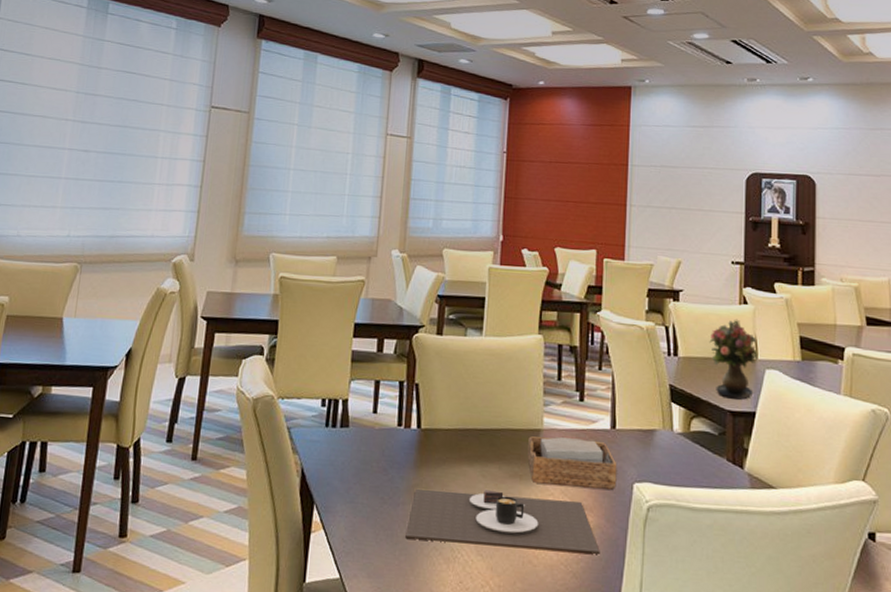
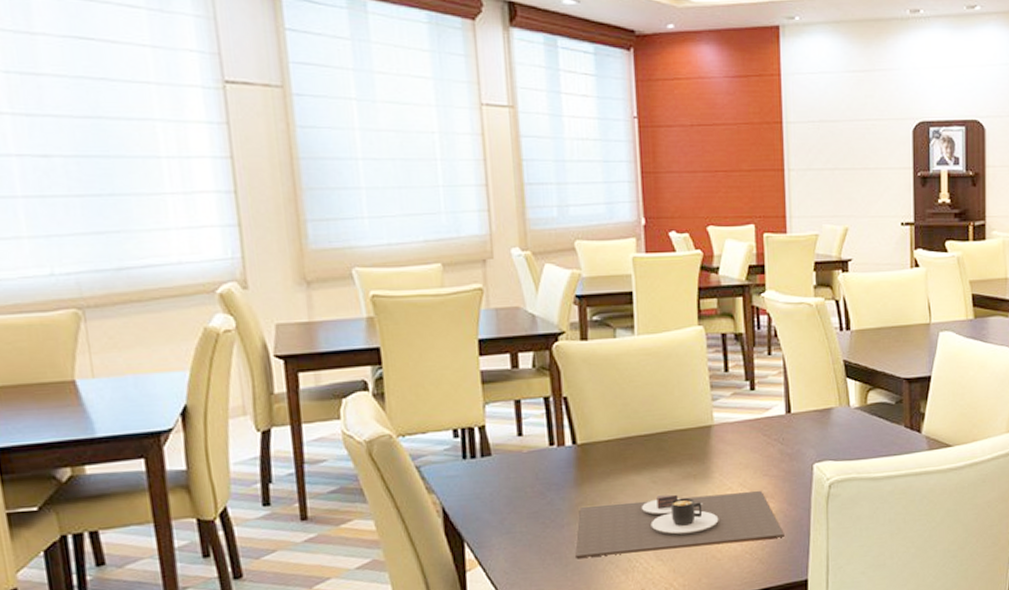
napkin holder: present [527,436,617,490] -> none [699,428,796,480]
bouquet: present [709,319,758,400] -> none [882,283,932,366]

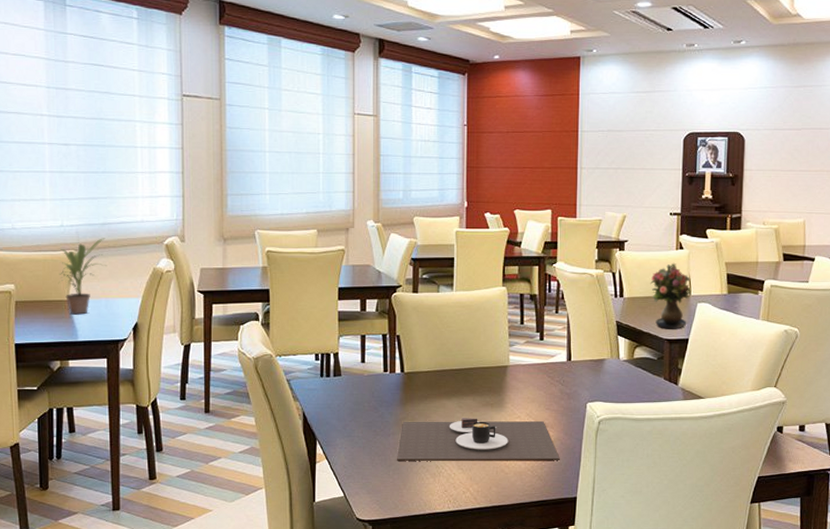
potted plant: none [53,289,132,401] -> present [58,238,107,315]
bouquet: none [882,283,932,366] -> present [650,262,692,329]

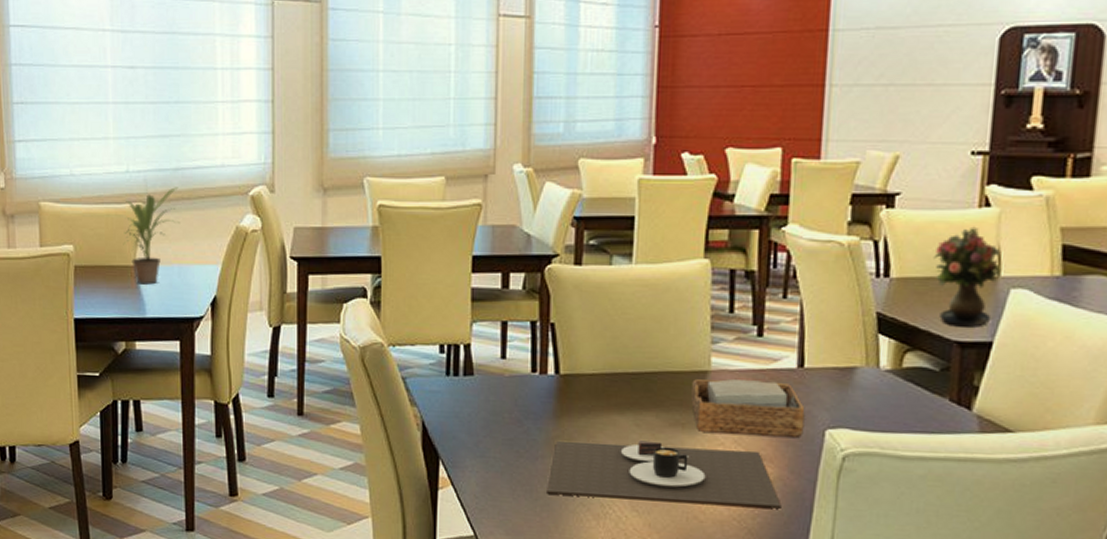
napkin holder: none [497,371,573,409] -> present [691,379,805,437]

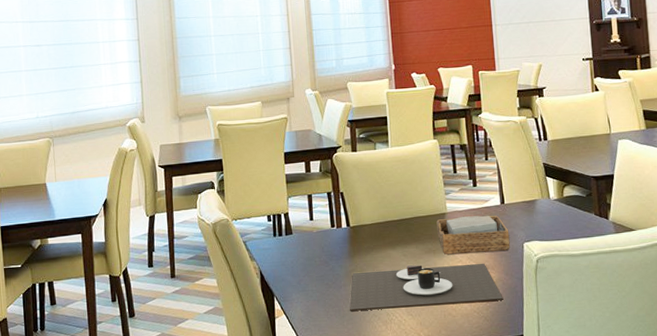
potted plant: present [123,187,181,285] -> none [36,125,78,196]
bouquet: present [933,226,1002,327] -> none [571,104,612,167]

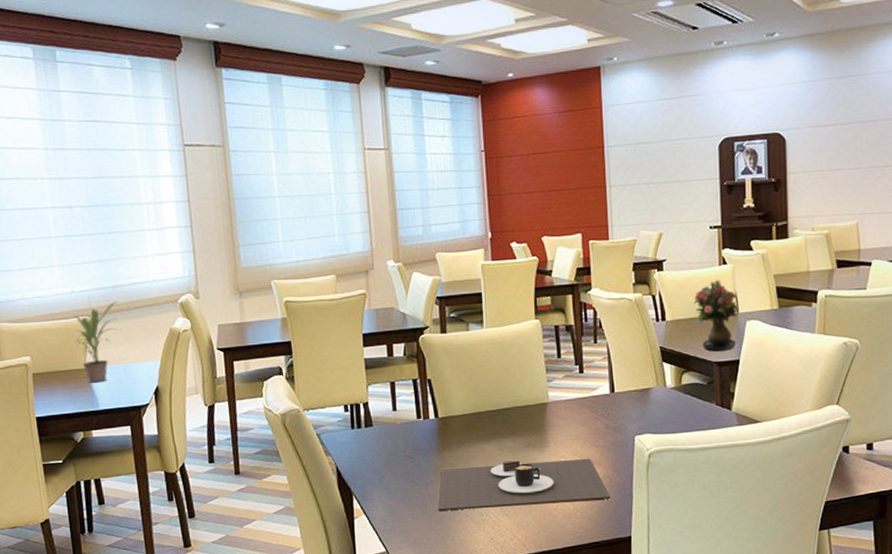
potted plant: none [36,125,78,196] -> present [73,301,123,383]
napkin holder: present [436,215,510,255] -> none [537,405,620,449]
bouquet: none [571,104,612,167] -> present [693,279,739,351]

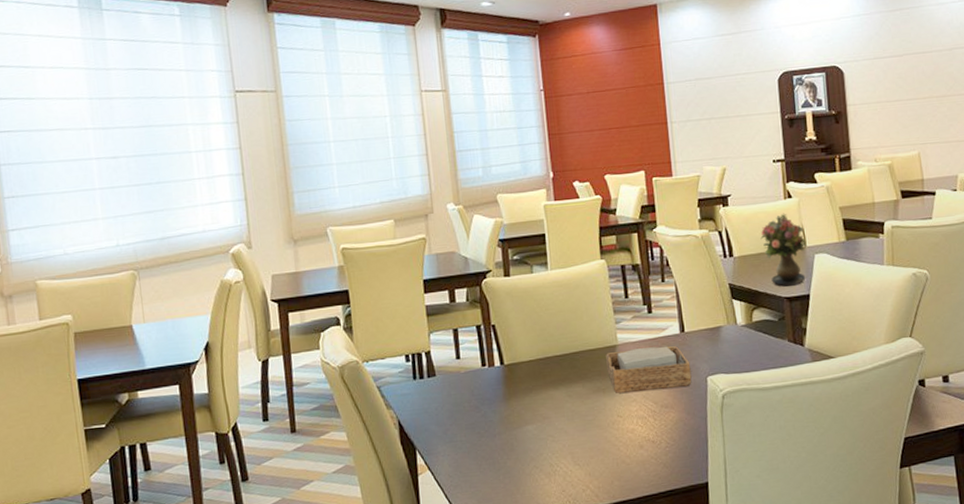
potted plant: present [73,301,123,383] -> none [118,253,171,341]
place setting: present [438,459,610,511] -> none [506,402,685,463]
napkin holder: none [537,405,620,449] -> present [606,346,692,393]

